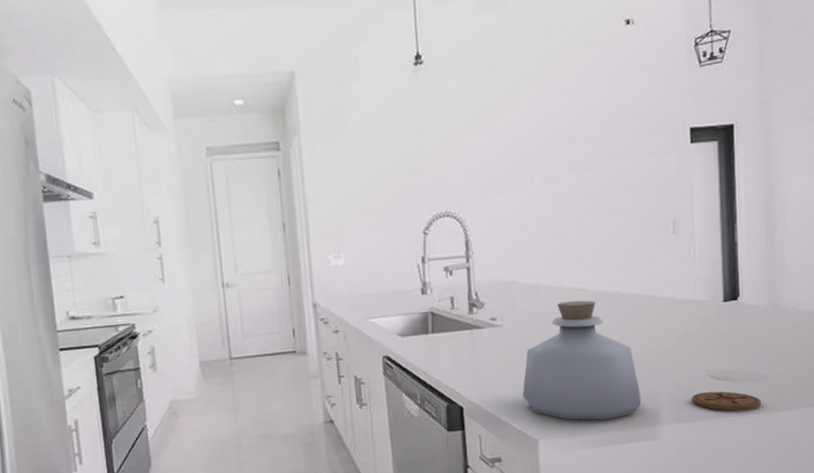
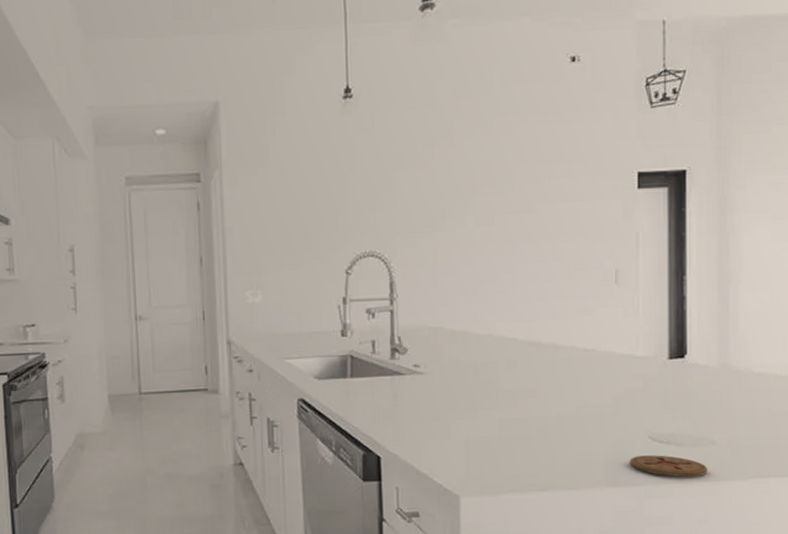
bottle: present [522,300,641,420] -> none [444,350,574,479]

